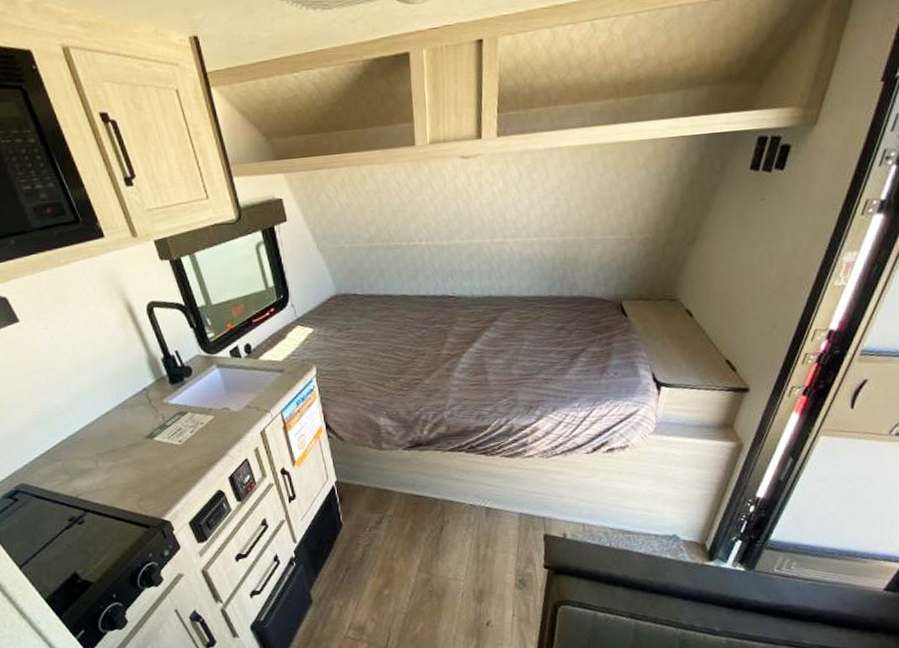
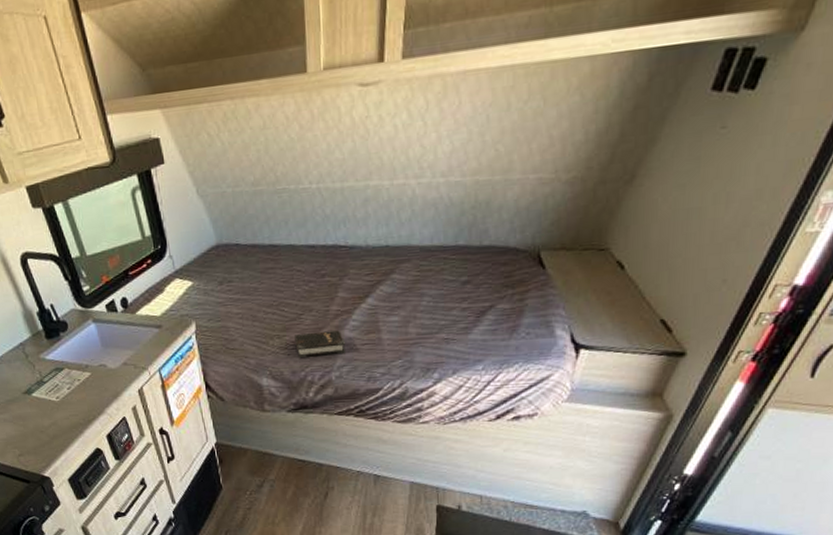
hardback book: none [409,372,456,398] -> present [295,330,345,357]

